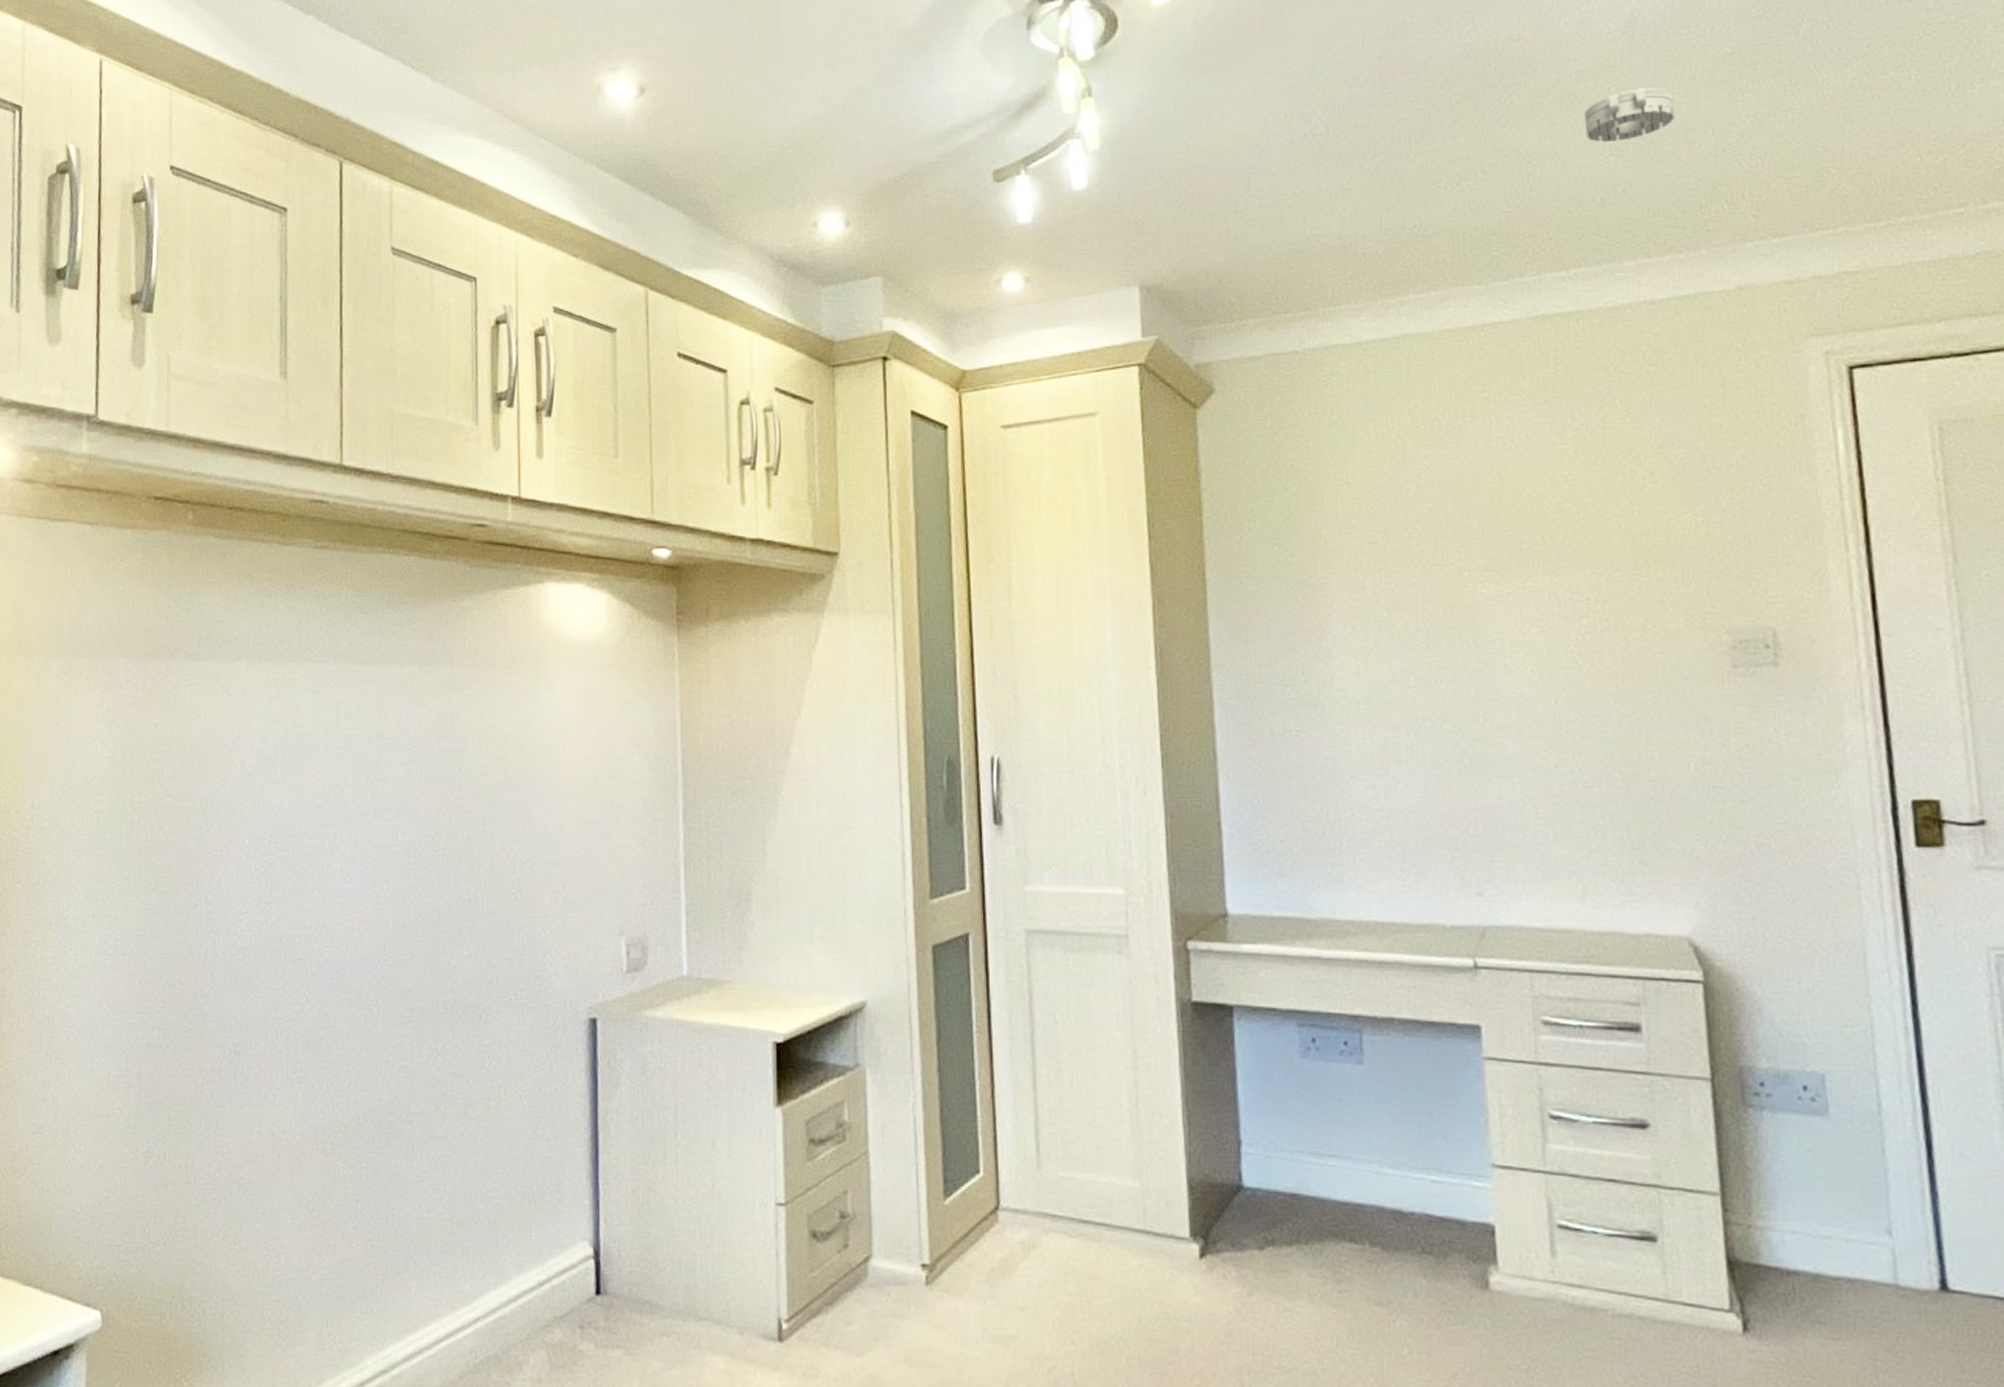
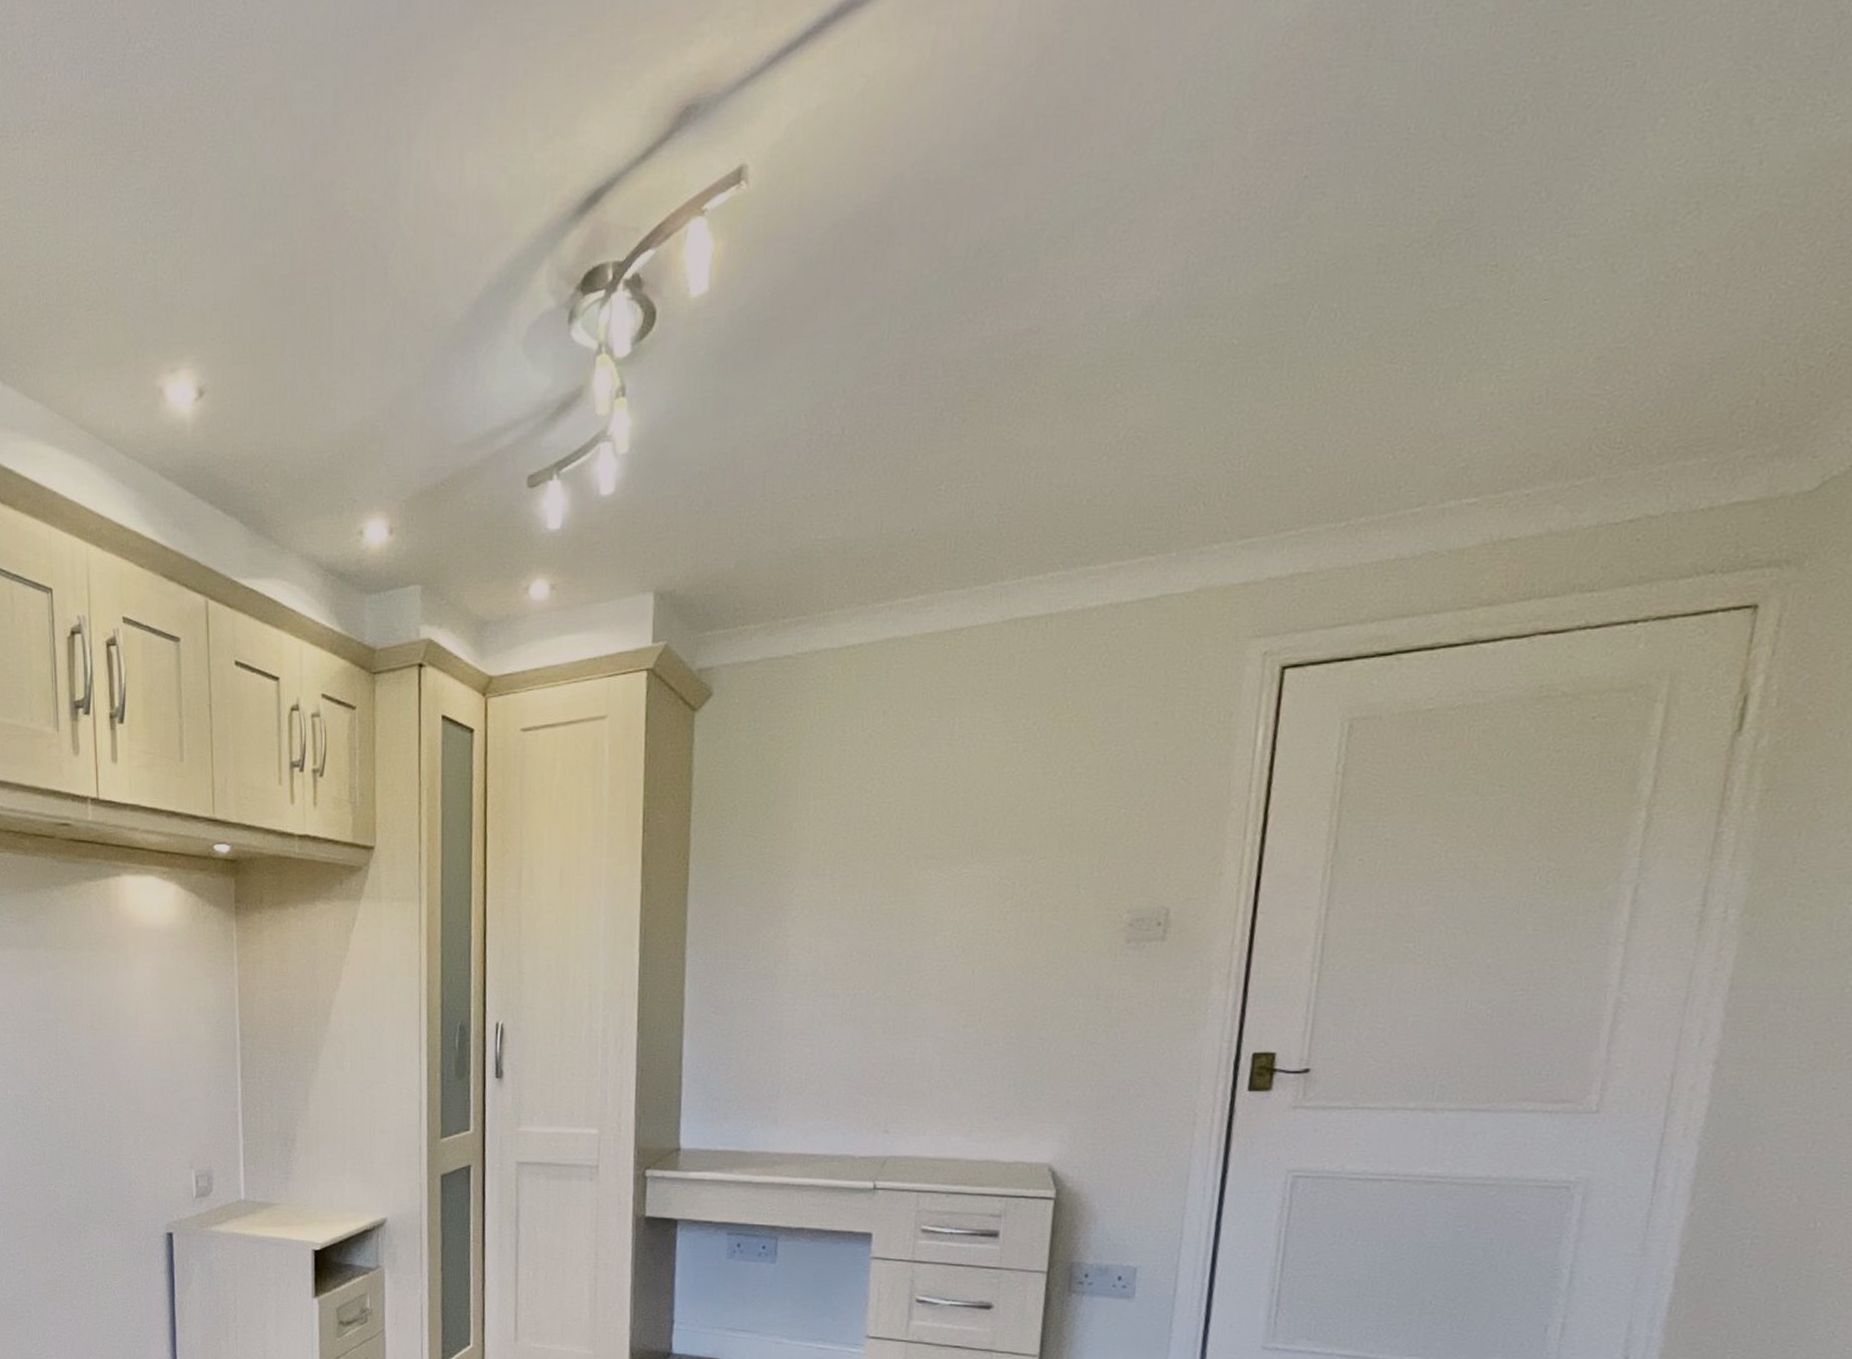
smoke detector: present [1583,87,1676,143] -> none [1085,382,1175,442]

